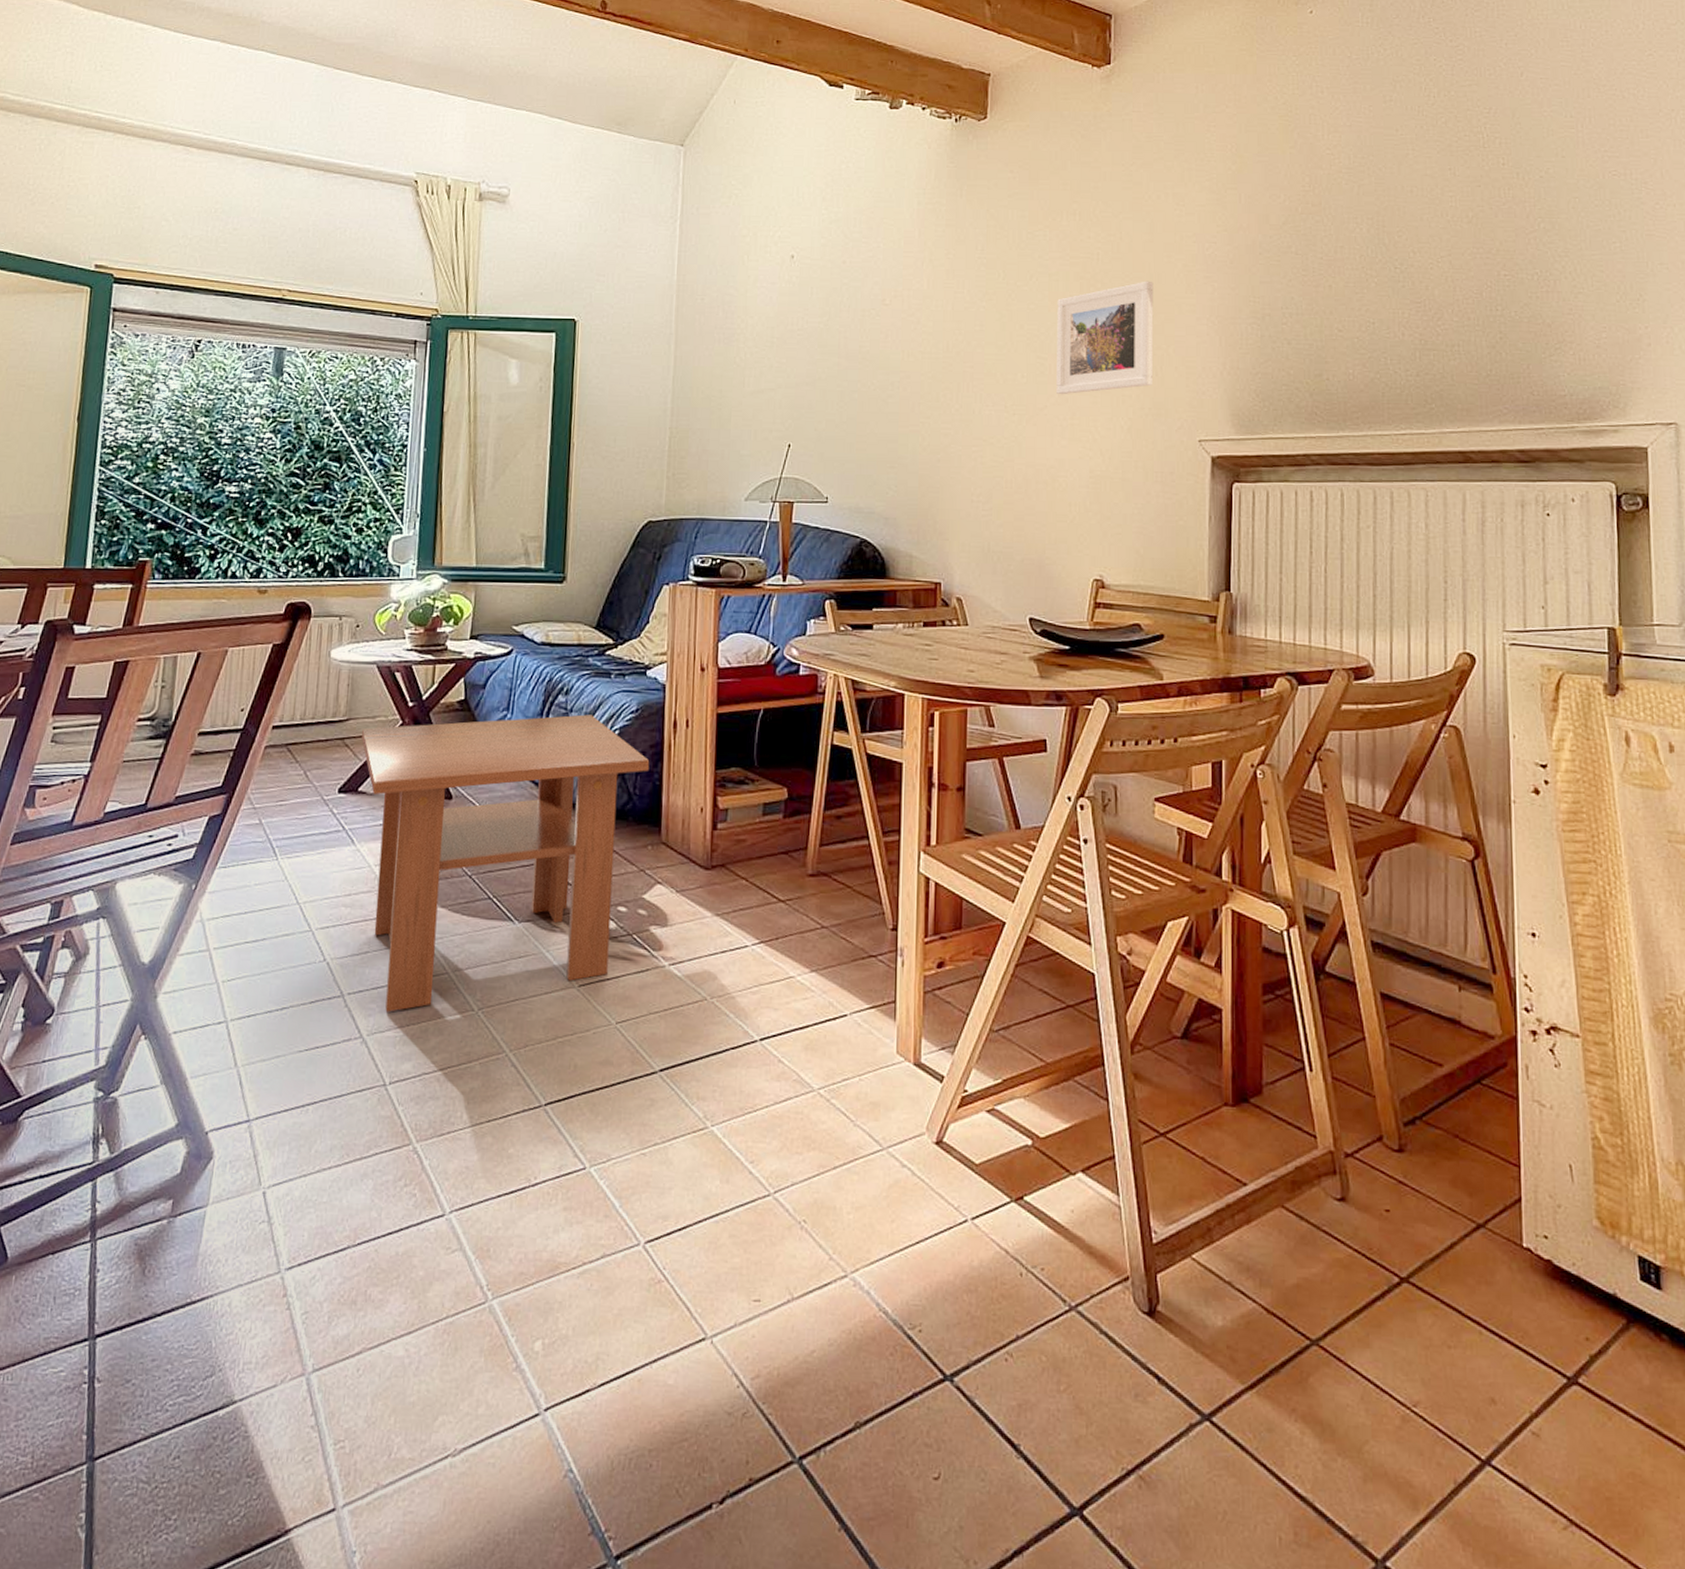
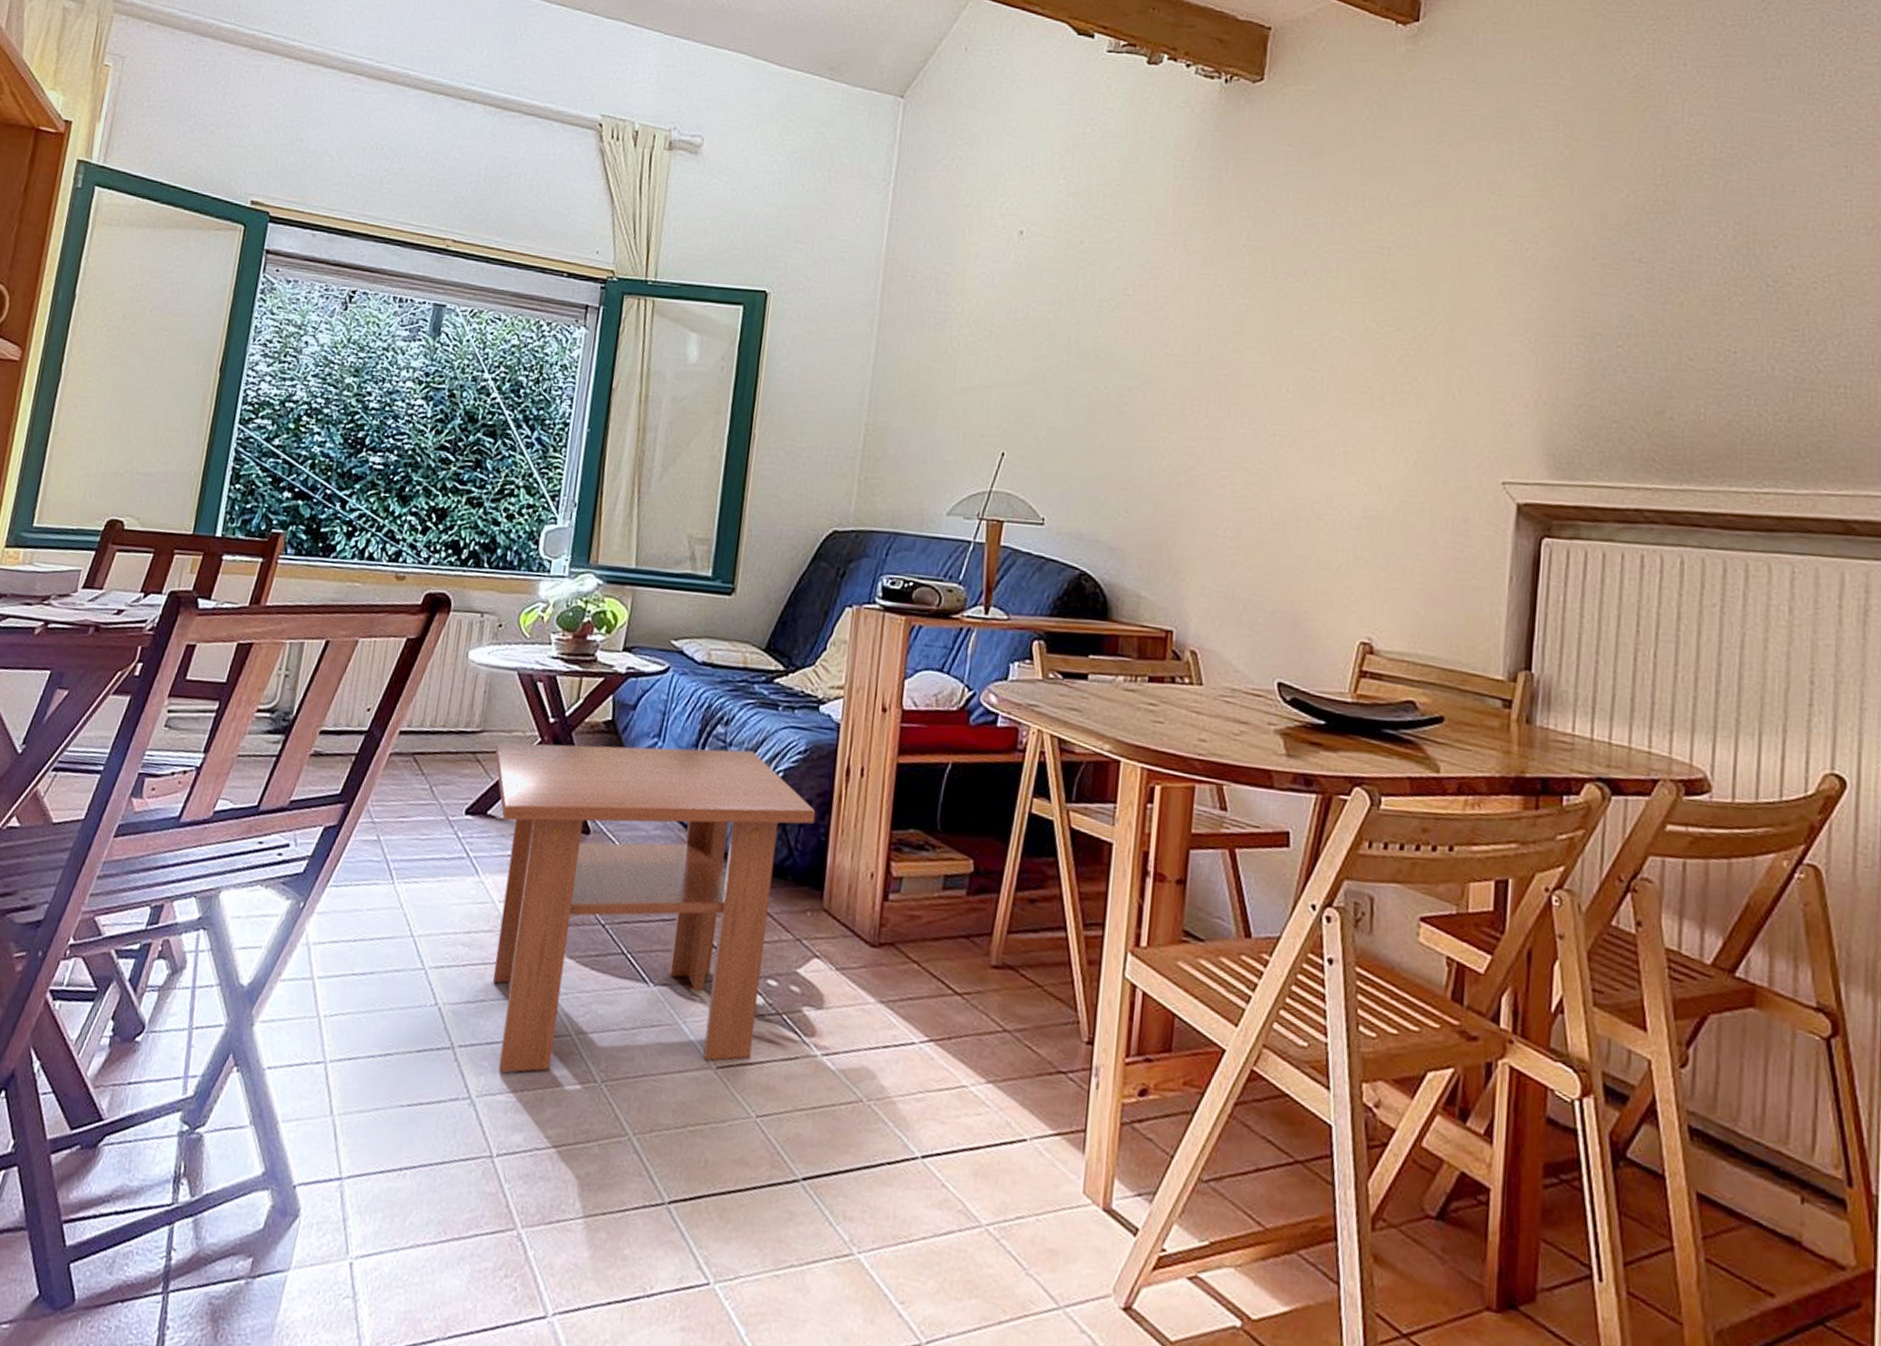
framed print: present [1056,281,1154,395] -> none [1328,284,1457,416]

